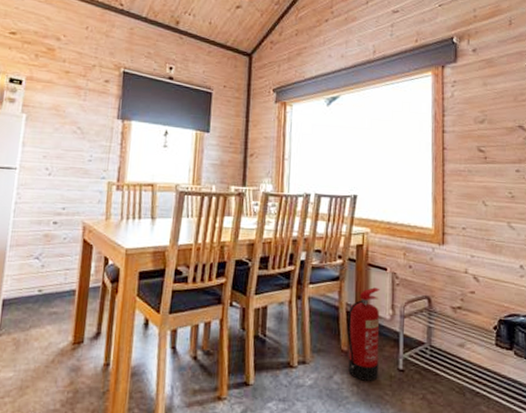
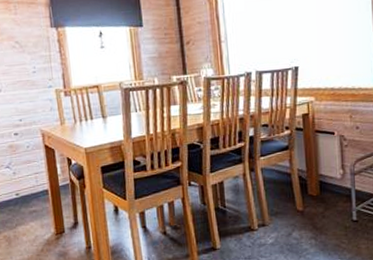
fire extinguisher: present [347,287,380,381] -> none [300,151,334,234]

